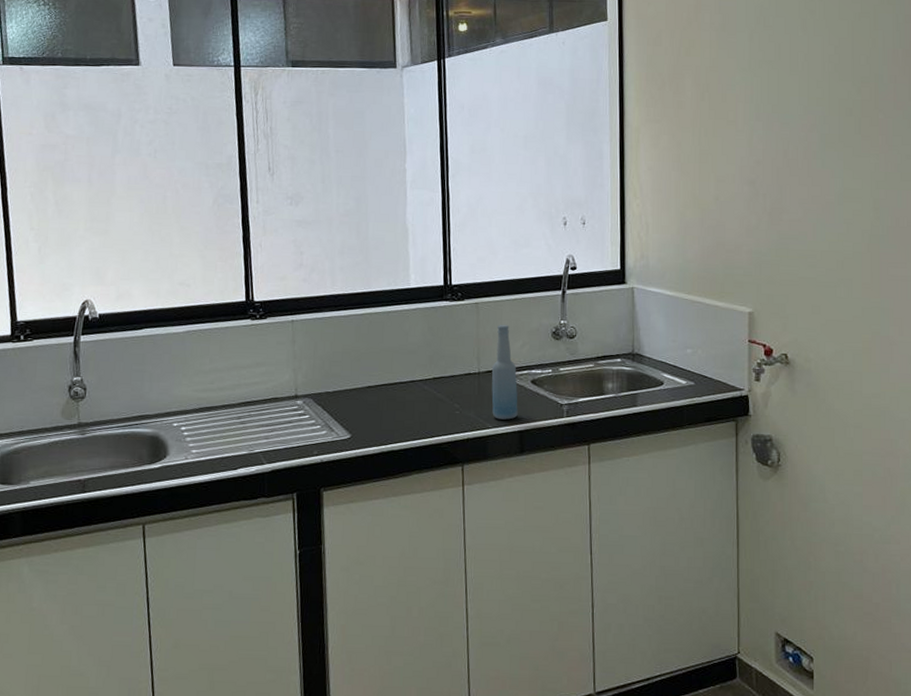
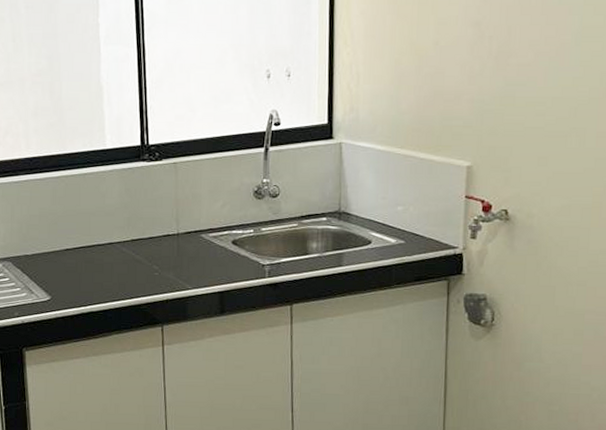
bottle: present [491,324,518,420] -> none [191,184,218,281]

